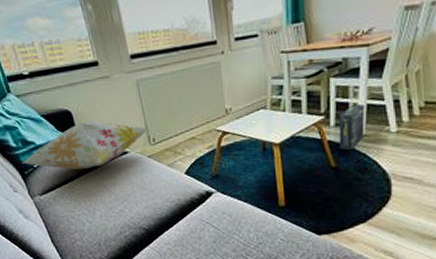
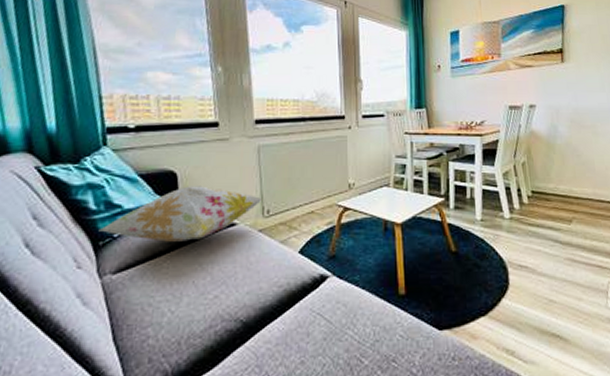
box: present [339,103,365,151] -> none [458,188,482,235]

